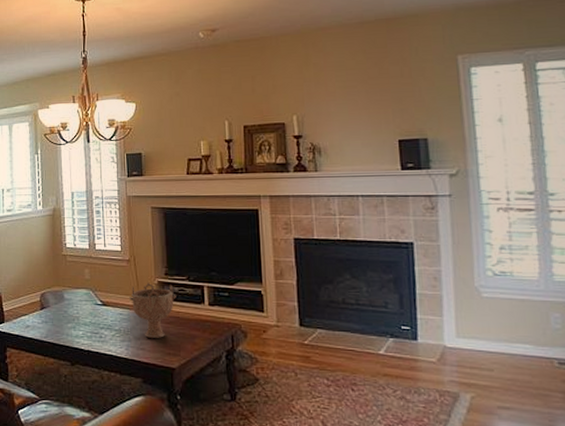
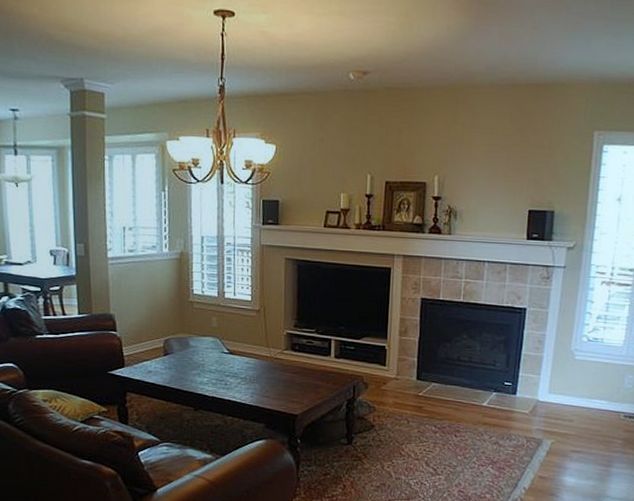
decorative bowl: present [129,282,176,338] -> none [257,333,304,387]

